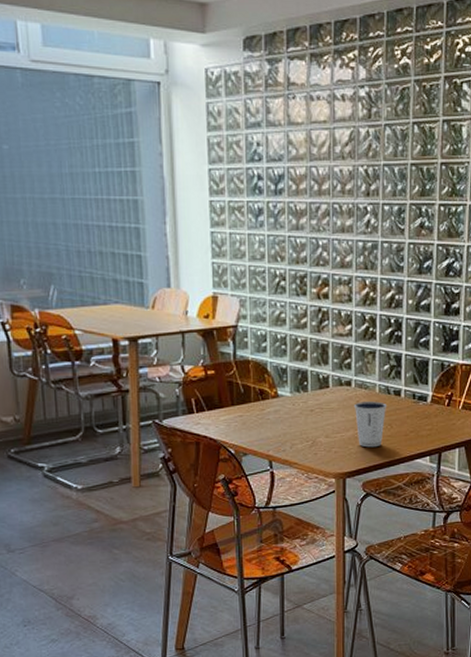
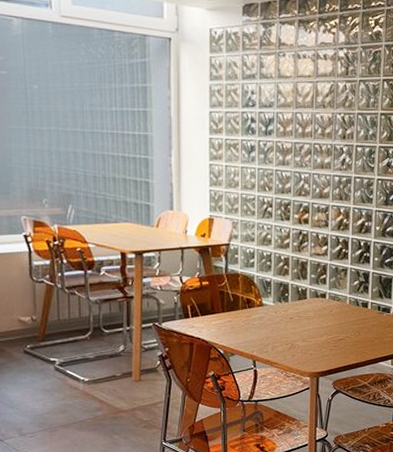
dixie cup: present [355,401,387,448] -> none [328,312,356,351]

